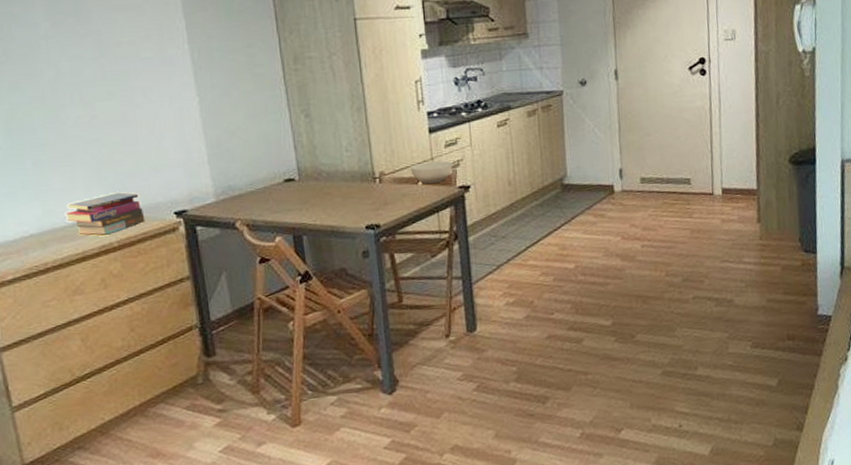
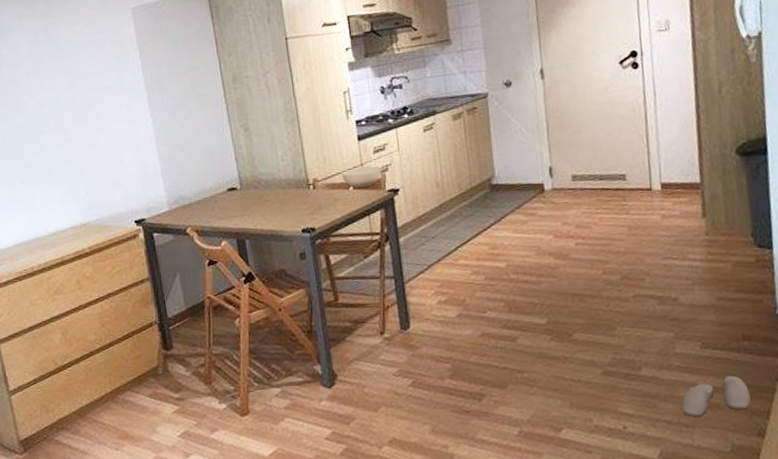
books: present [66,192,145,236] -> none [47,204,111,243]
slippers: none [732,373,792,414] -> present [681,375,751,417]

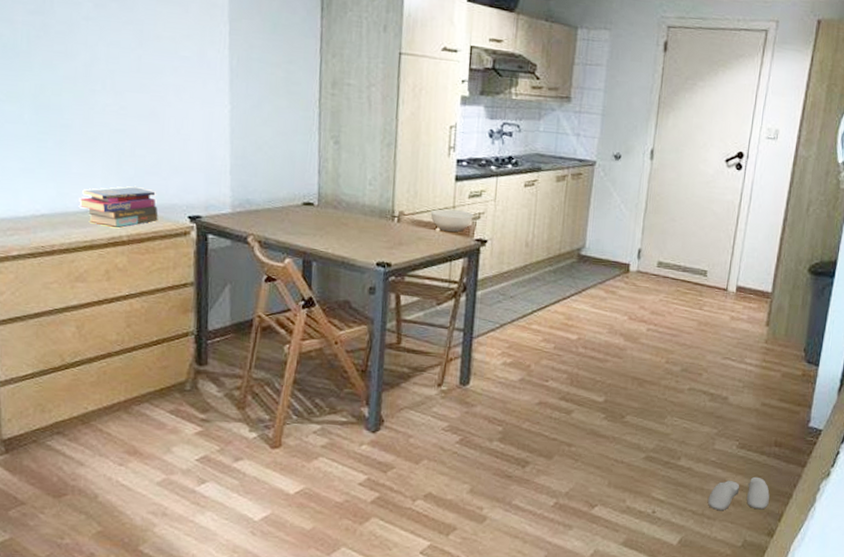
books: none [47,204,111,243] -> present [80,187,159,228]

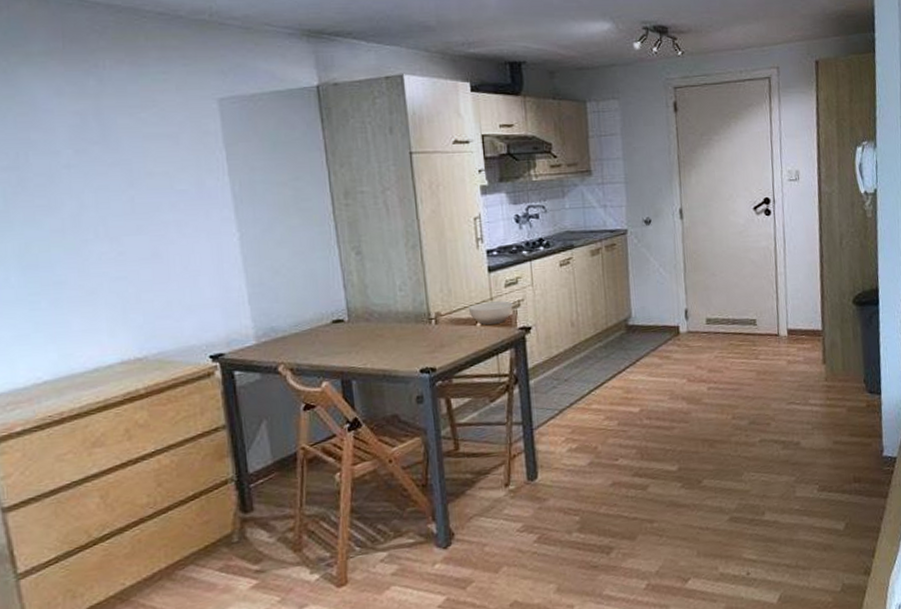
books: present [80,187,159,228] -> none [86,334,177,382]
slippers: present [708,476,770,511] -> none [799,516,860,560]

